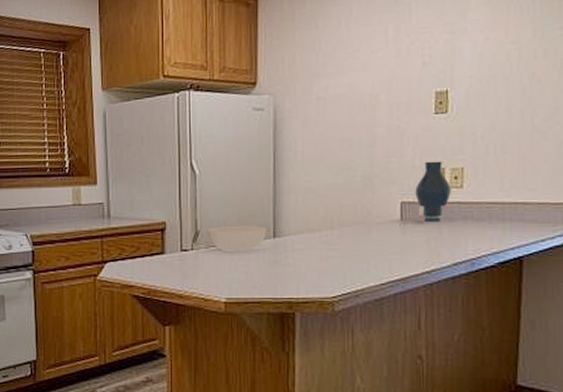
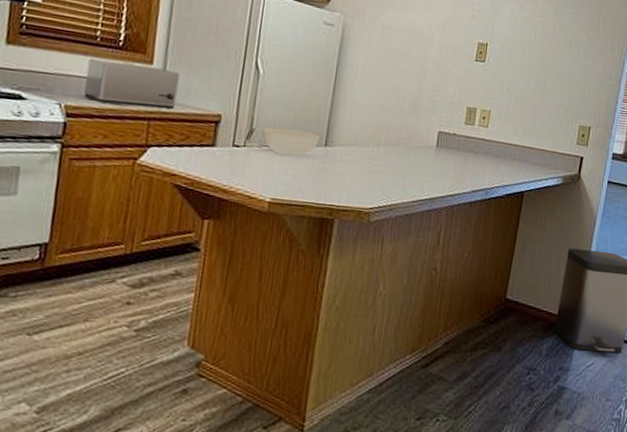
toaster: none [43,187,122,228] -> present [84,58,180,110]
vase: present [415,161,451,223] -> none [450,100,479,154]

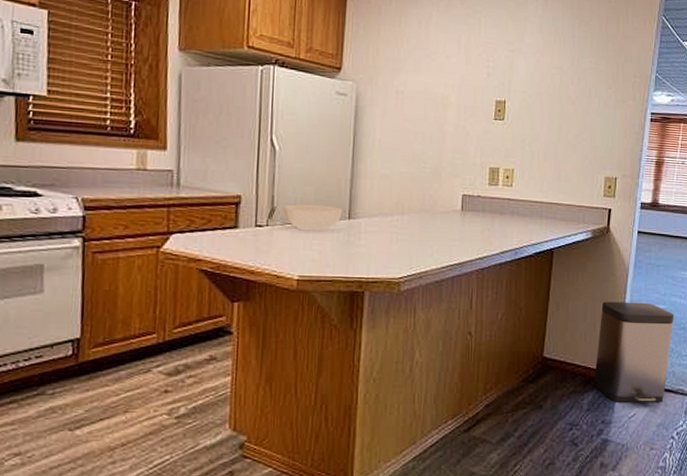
toaster: present [84,58,180,110] -> none [99,148,195,195]

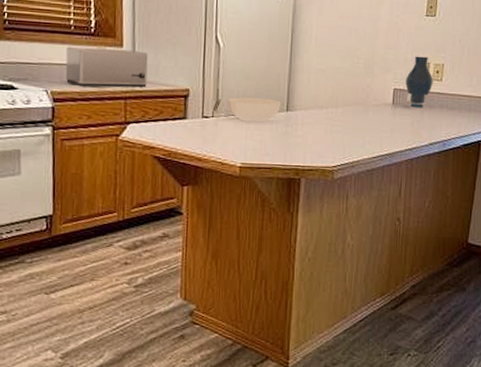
toaster: none [99,148,195,195] -> present [65,46,148,88]
vase: none [475,160,503,215] -> present [405,56,433,109]

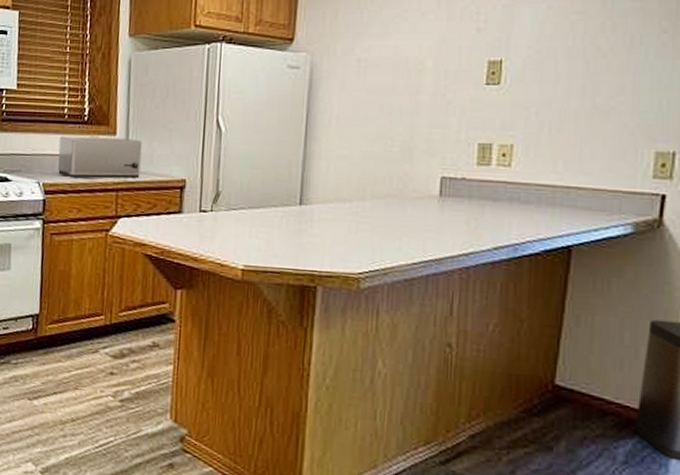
bowl: present [227,97,282,123] -> none [228,188,294,219]
vase: present [405,56,433,109] -> none [458,135,498,202]

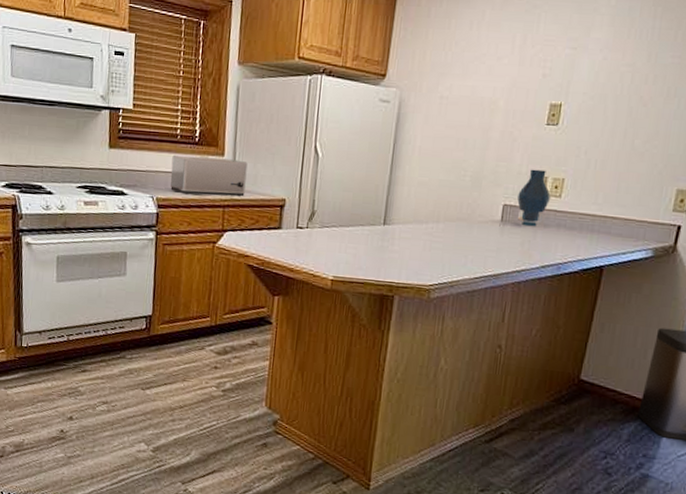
vase: none [458,135,498,202] -> present [517,169,551,227]

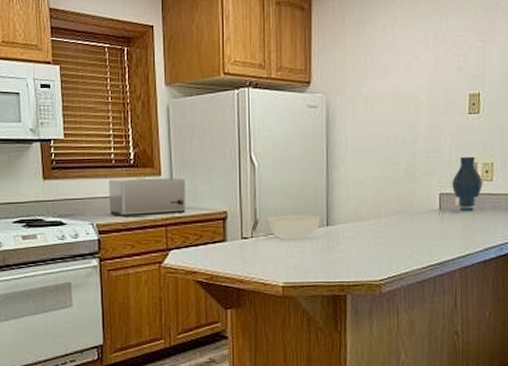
bowl: none [322,209,379,236] -> present [265,214,321,240]

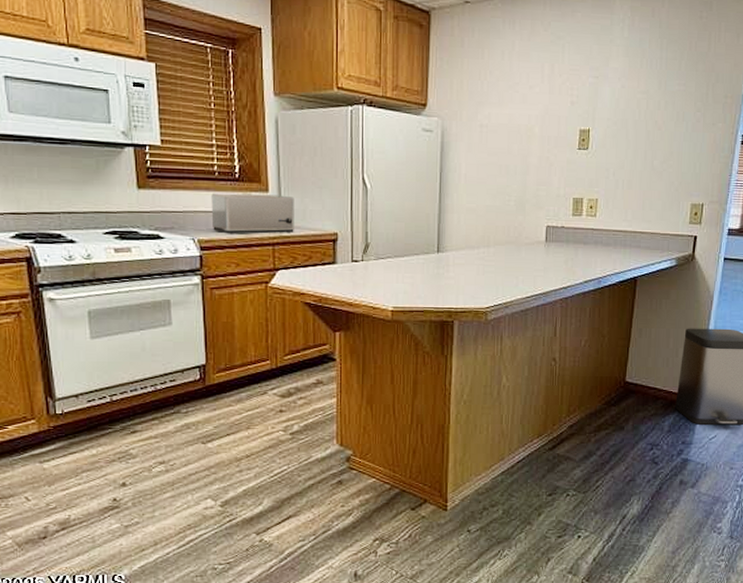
bowl: present [265,214,321,240] -> none [376,239,432,265]
vase: present [452,156,483,212] -> none [558,191,587,246]

